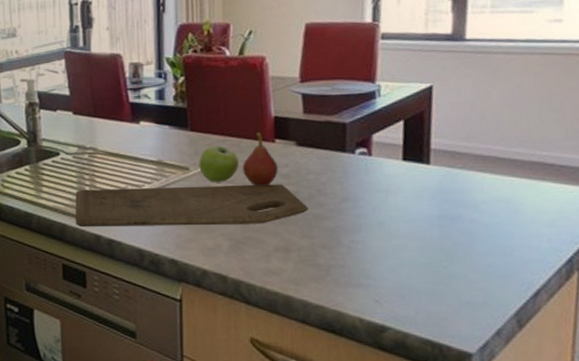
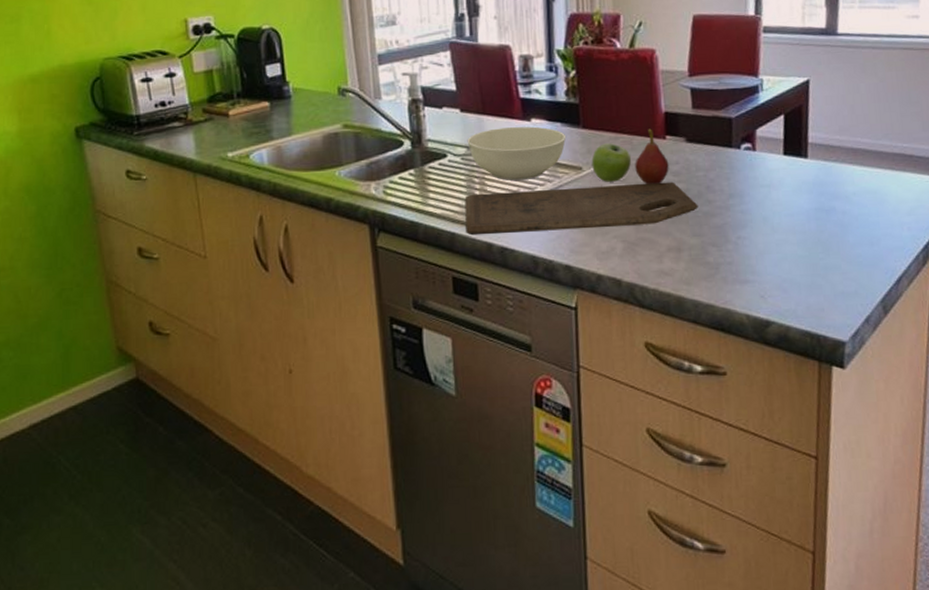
bowl: none [79,129,174,178] -> present [467,126,567,181]

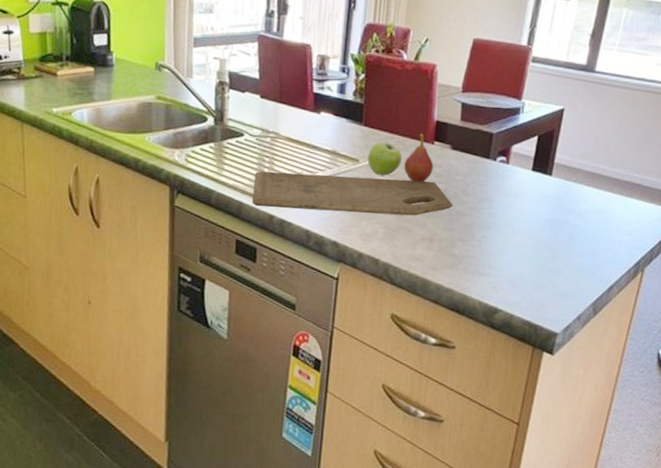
bowl: present [467,126,567,181] -> none [263,116,349,165]

